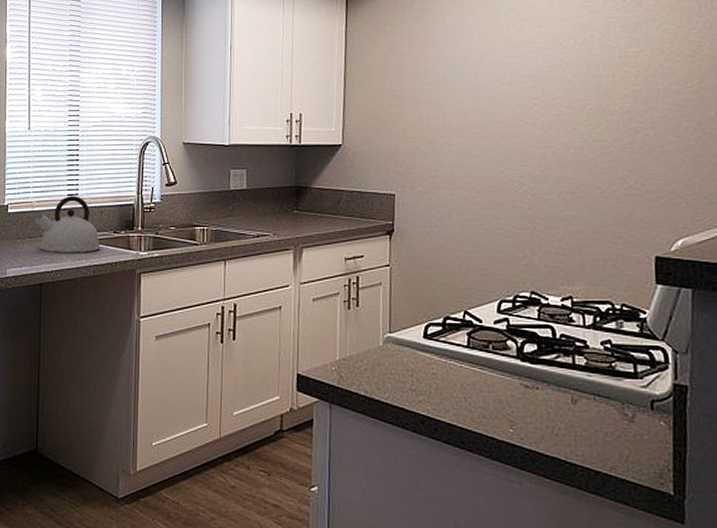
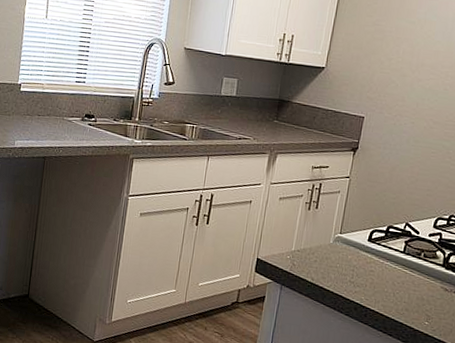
kettle: present [35,196,101,253] -> none [44,82,101,135]

